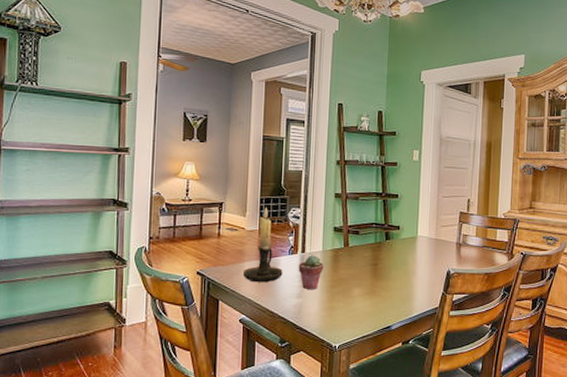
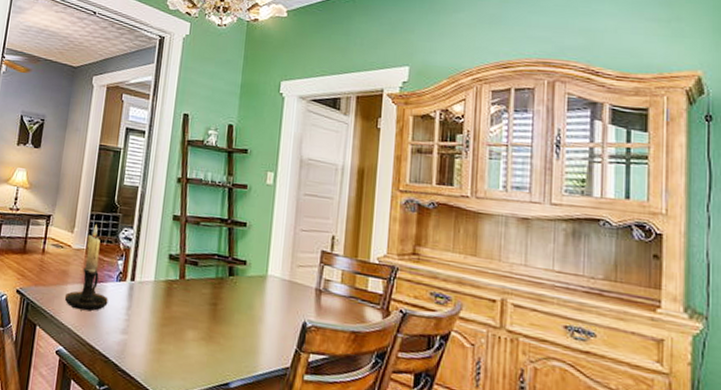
potted succulent: present [298,255,324,289] -> none [125,284,155,326]

